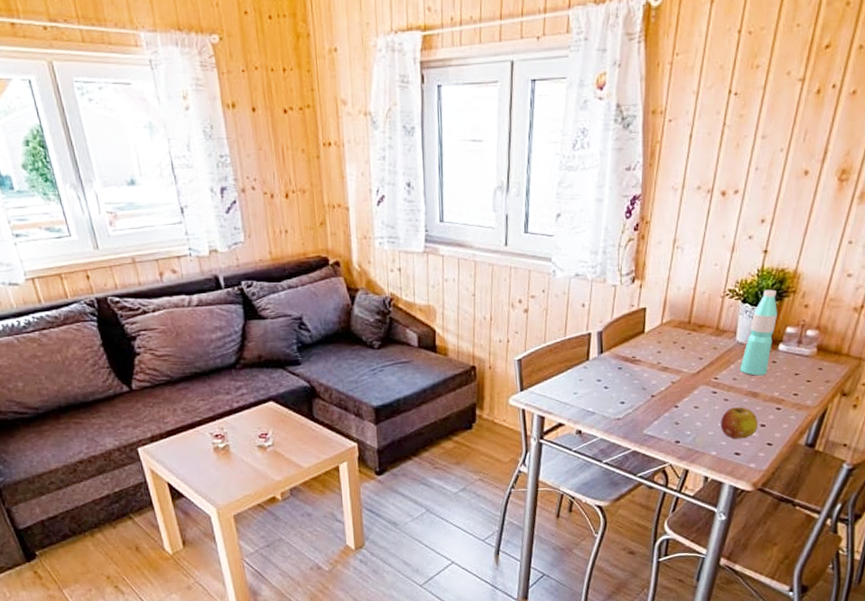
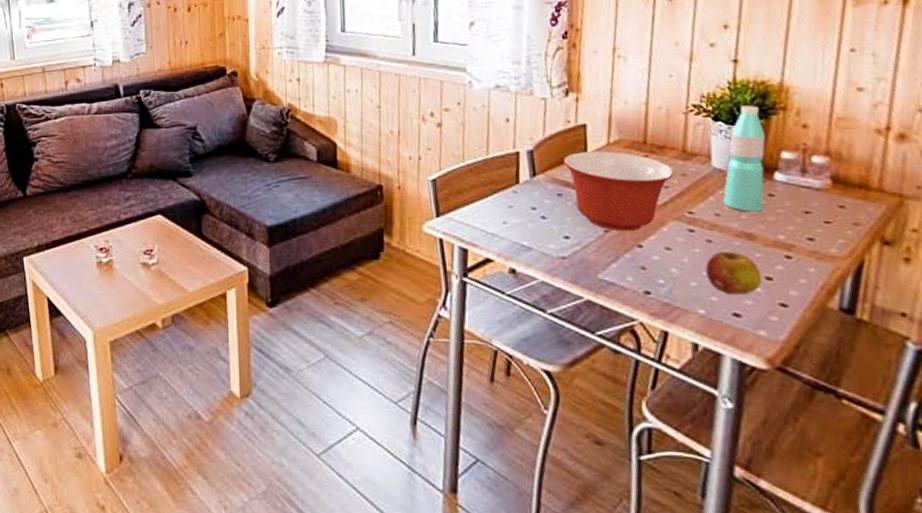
mixing bowl: none [625,330,709,396] -> present [562,151,675,232]

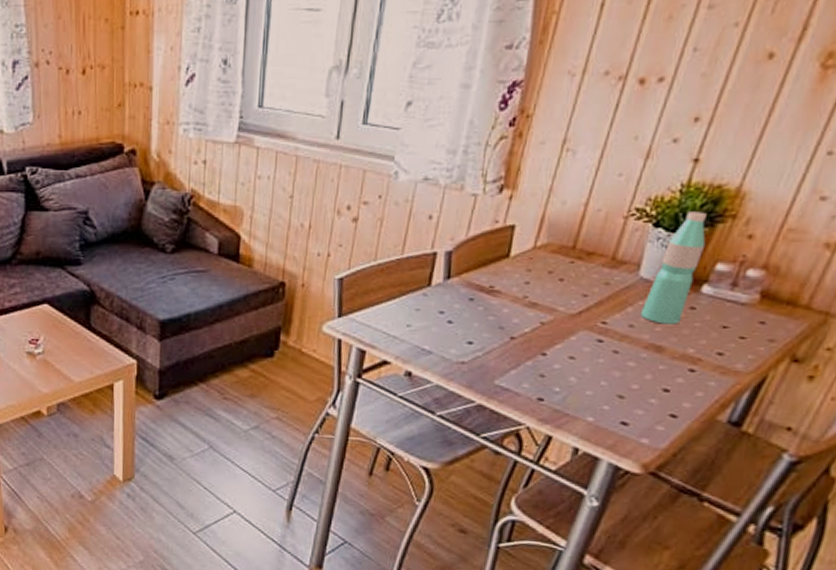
mixing bowl: present [562,151,675,232] -> none [481,255,598,340]
fruit: present [705,251,762,295] -> none [604,362,660,405]

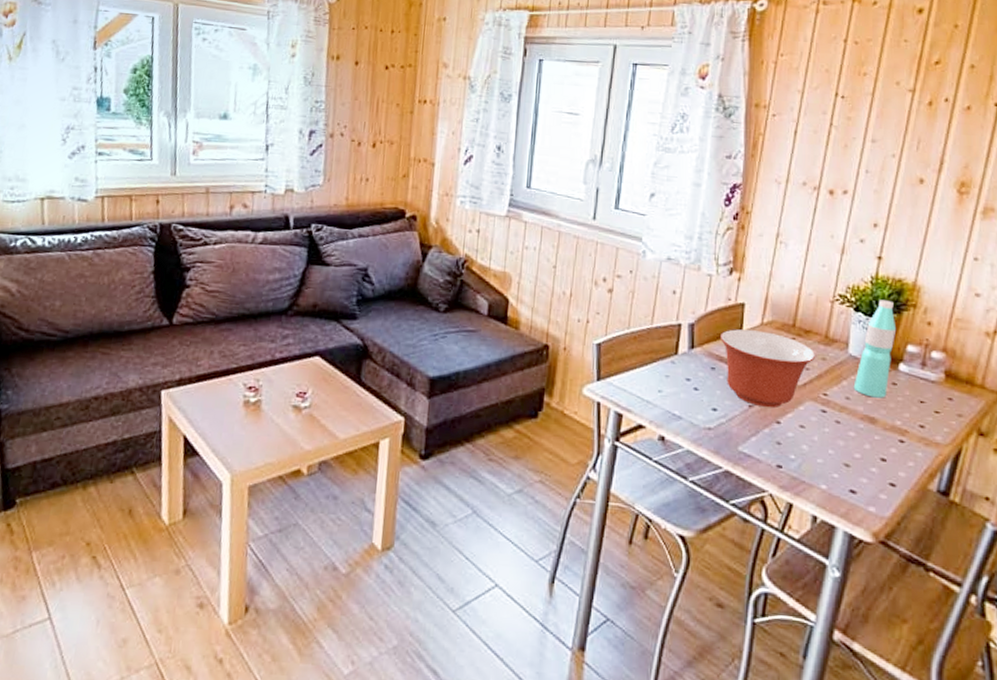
mixing bowl: none [481,255,598,340] -> present [719,329,816,408]

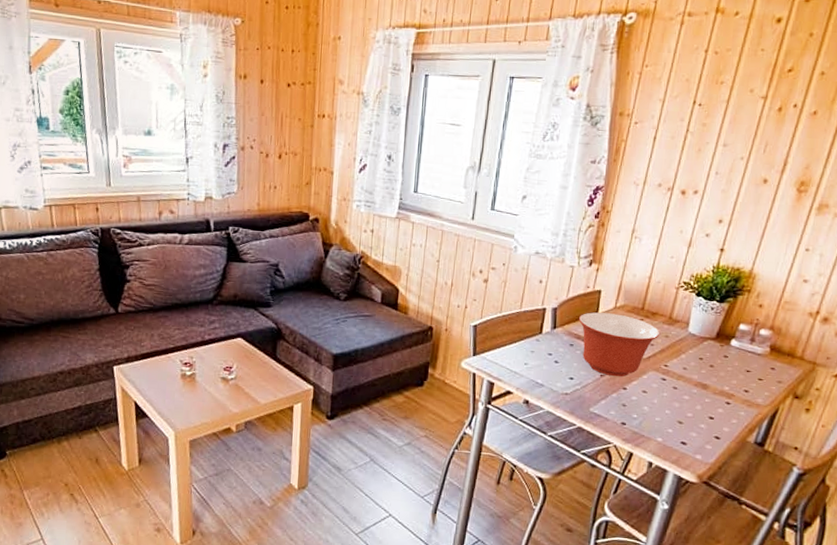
water bottle: present [853,300,897,398] -> none [690,286,732,368]

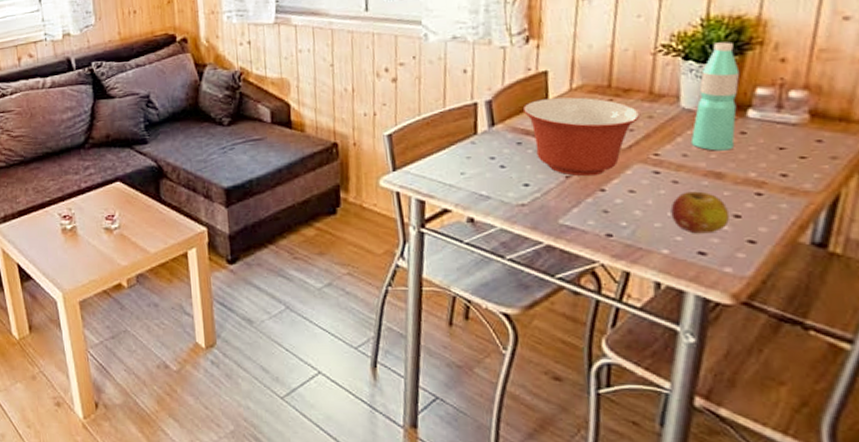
fruit: none [668,396,707,429] -> present [670,191,730,234]
water bottle: none [690,286,732,368] -> present [690,42,740,151]

